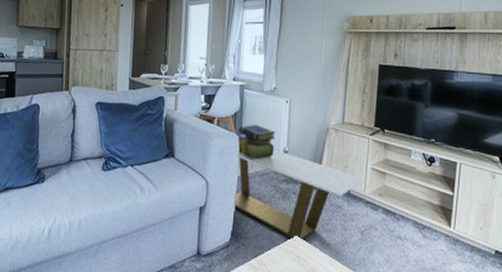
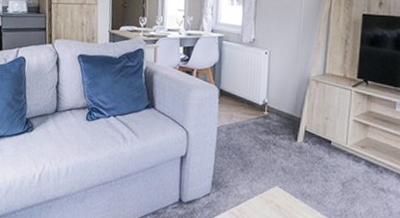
coffee table: present [233,149,366,241] -> none [213,101,348,191]
stack of books: present [238,124,276,160] -> none [217,75,255,111]

